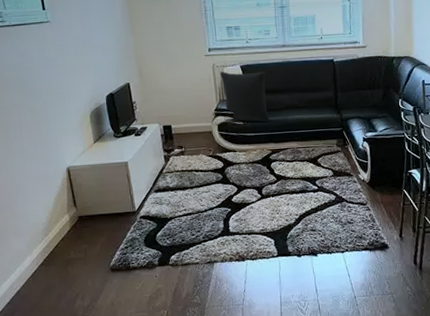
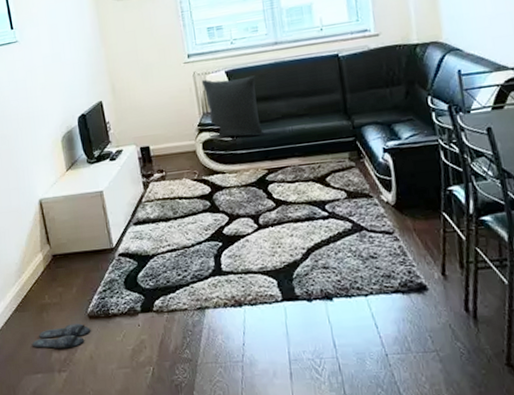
slippers: none [57,275,113,298] -> present [32,323,91,349]

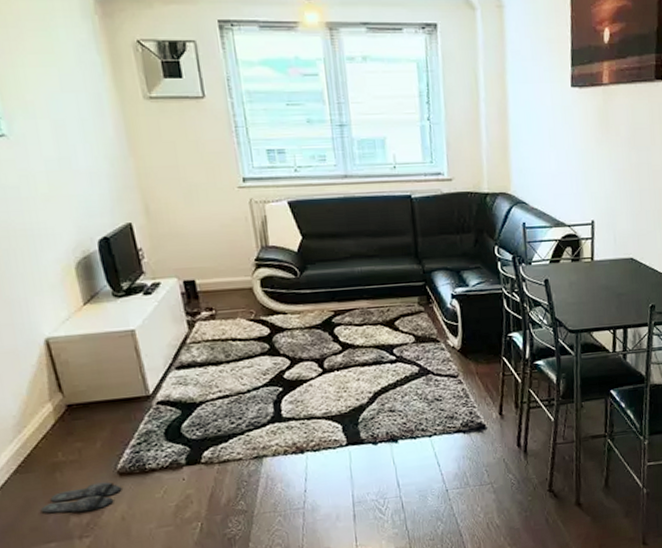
pillow: present [201,75,264,138] -> none [259,209,330,275]

